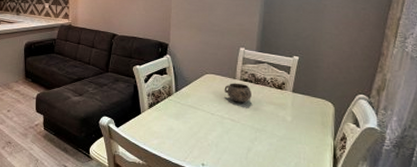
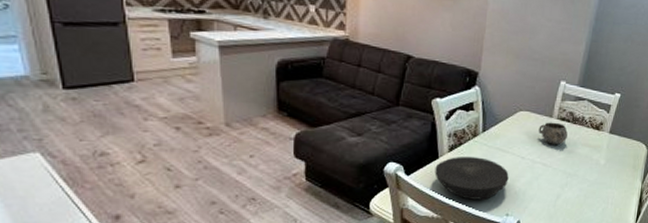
plate: none [139,113,201,150] -> present [434,157,509,200]

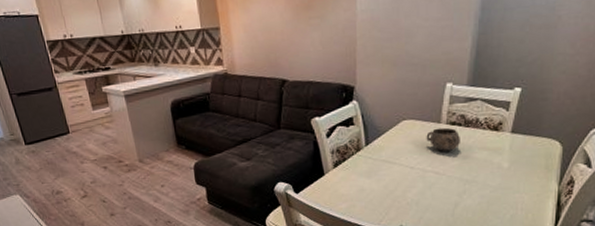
plate: present [434,157,509,200] -> none [322,171,399,213]

